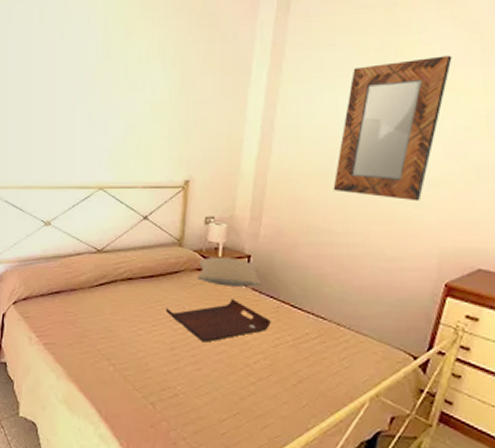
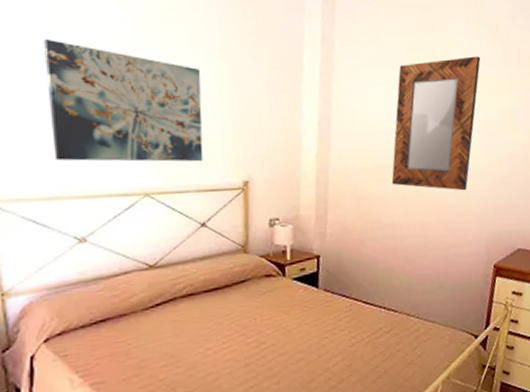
wall art: none [31,54,156,161] -> present [42,38,204,162]
serving tray: present [166,299,271,342] -> none [236,302,346,353]
pillow: present [198,257,261,287] -> none [267,259,332,291]

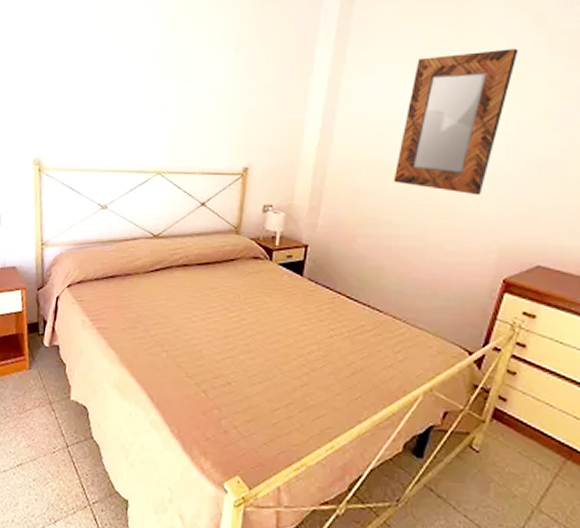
wall art: present [42,38,204,162] -> none [91,36,217,147]

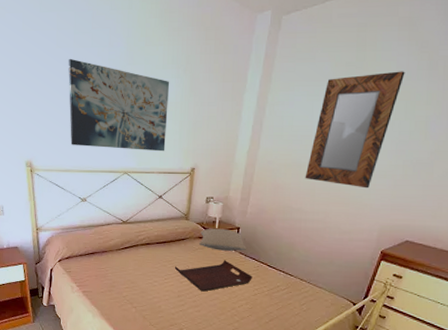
wall art: none [91,36,217,147] -> present [67,58,170,152]
serving tray: none [221,288,326,332] -> present [175,260,252,292]
pillow: none [254,245,317,277] -> present [199,228,246,251]

